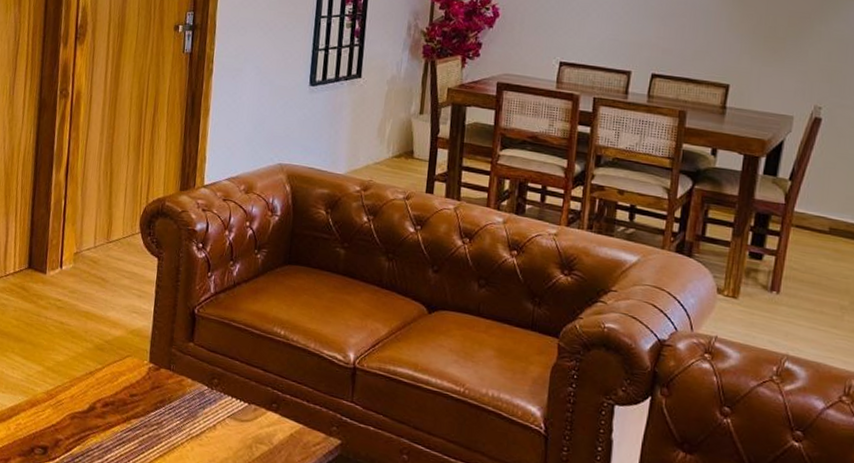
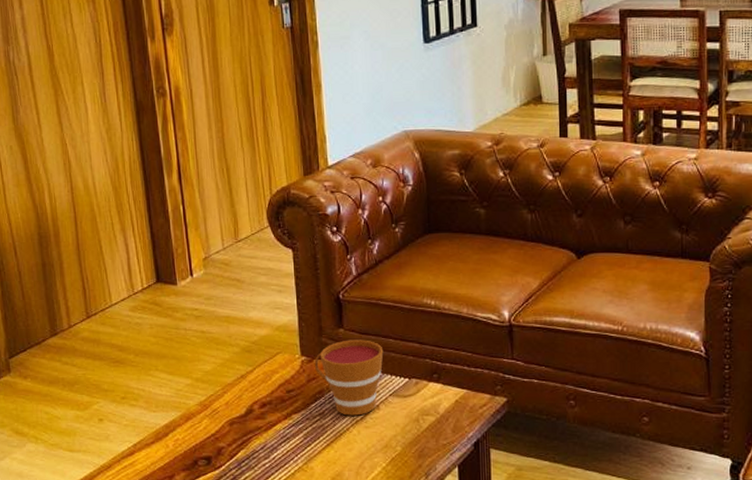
cup: none [160,354,229,432] -> present [314,339,384,416]

